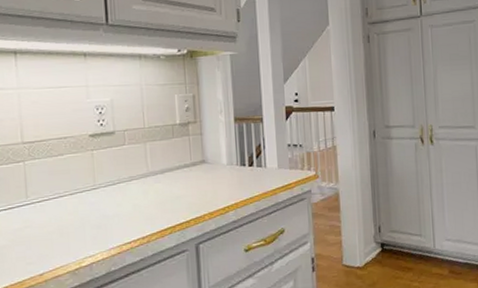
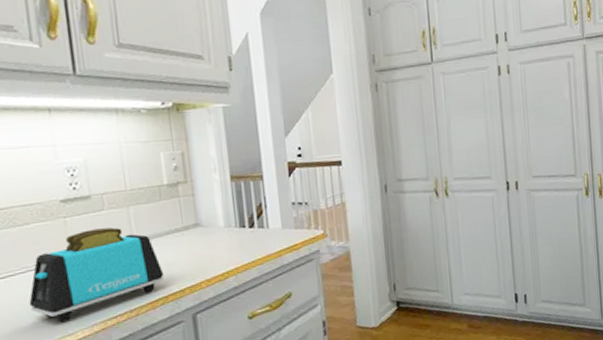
toaster: none [59,161,172,244] -> present [29,227,164,322]

